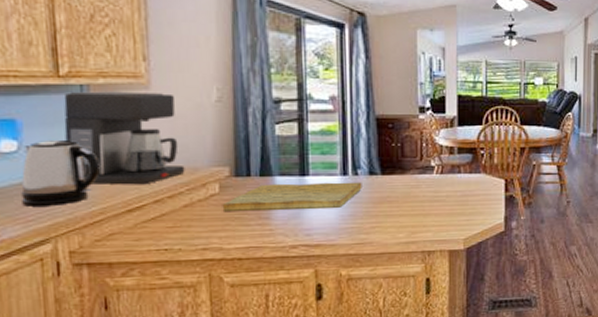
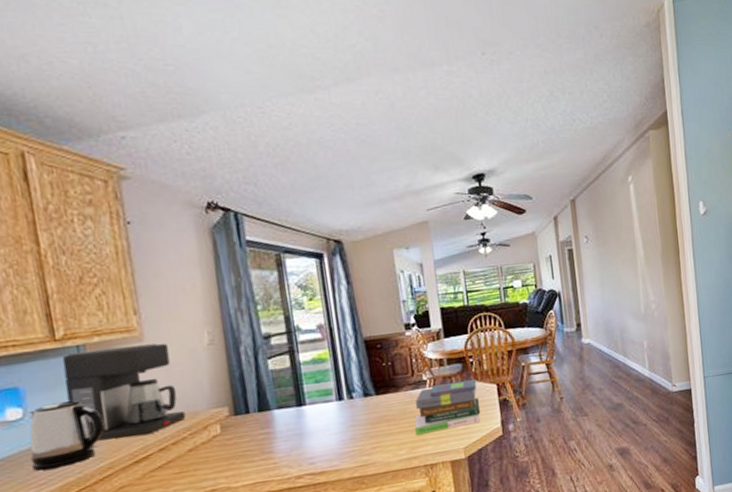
cutting board: present [222,182,362,211] -> none [225,404,359,451]
books: none [417,171,486,220] -> present [414,378,481,435]

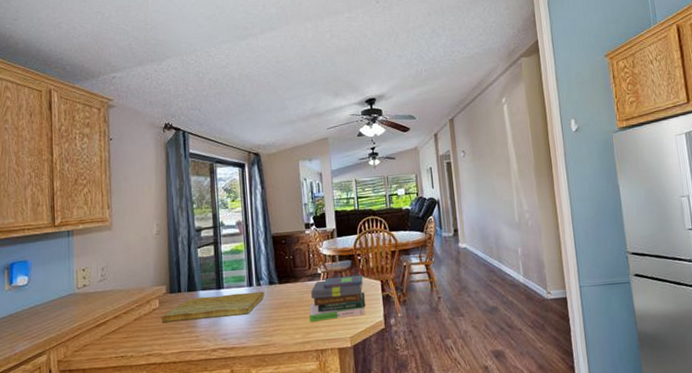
kettle: present [29,400,104,471] -> none [29,273,79,326]
coffee maker: present [62,343,186,441] -> none [57,231,135,306]
cutting board: none [225,404,359,451] -> present [161,291,265,323]

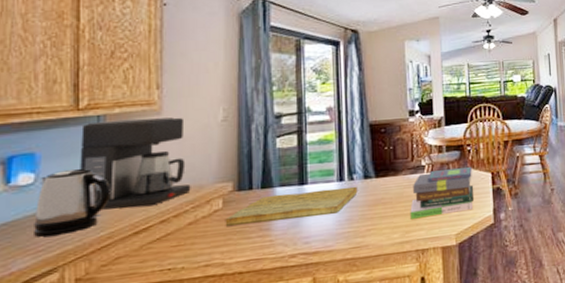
kettle: none [29,273,79,326] -> present [34,168,110,237]
coffee maker: none [57,231,135,306] -> present [80,117,191,210]

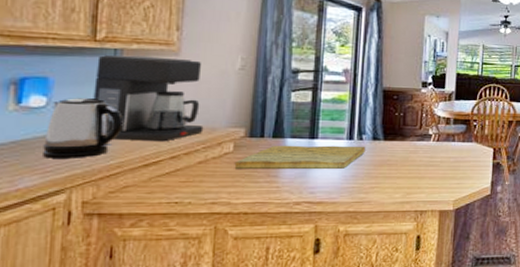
books: present [410,166,475,219] -> none [413,140,476,182]

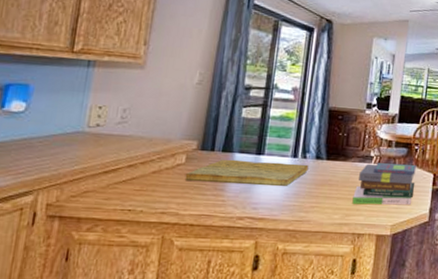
kettle: present [43,97,123,158] -> none [17,104,90,162]
coffee maker: present [93,55,204,142] -> none [65,66,164,150]
books: none [413,140,476,182] -> present [352,163,416,206]

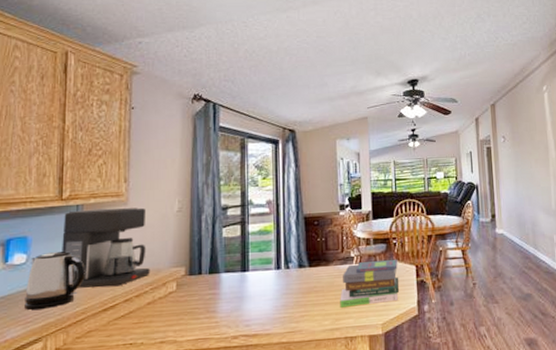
kettle: none [17,104,90,162] -> present [24,251,85,310]
coffee maker: none [65,66,164,150] -> present [62,207,150,288]
cutting board: present [184,159,309,186] -> none [178,274,293,307]

